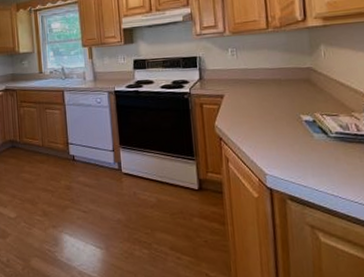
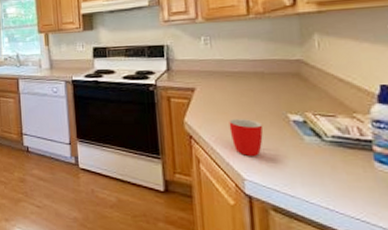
mug: none [252,120,281,153] -> present [229,118,264,156]

